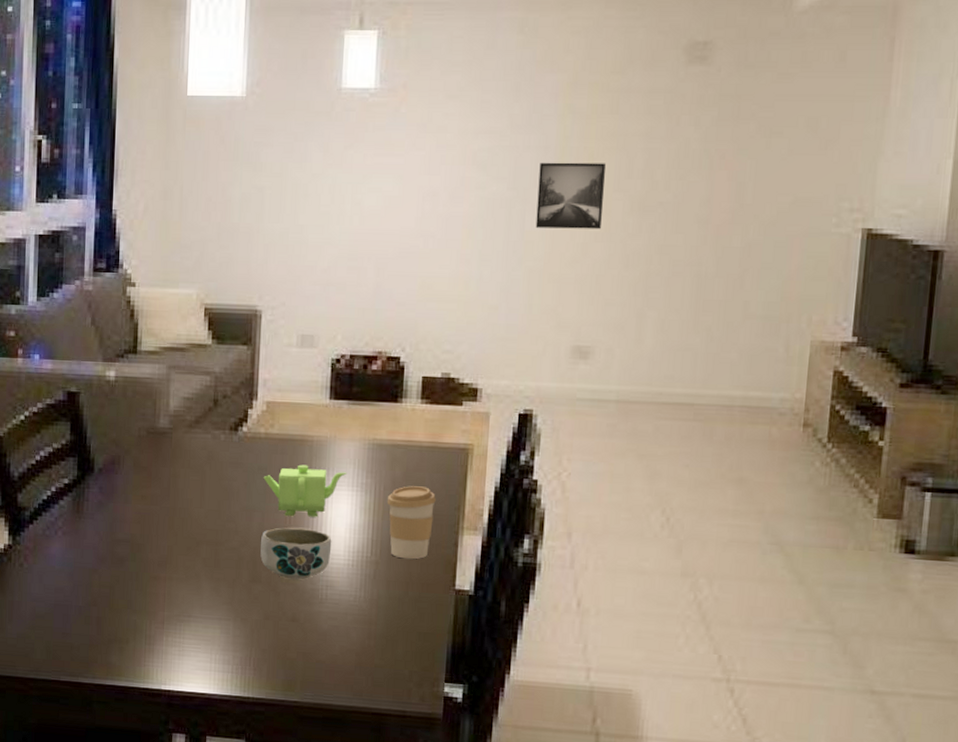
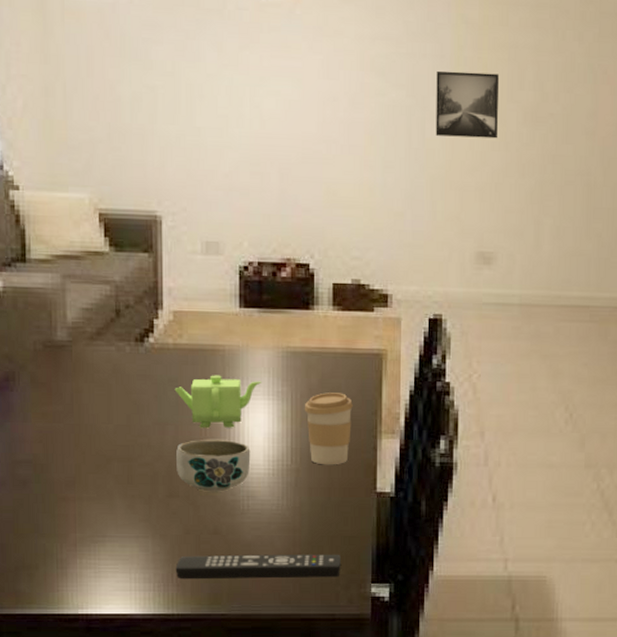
remote control: none [253,641,416,674] -> present [175,554,342,580]

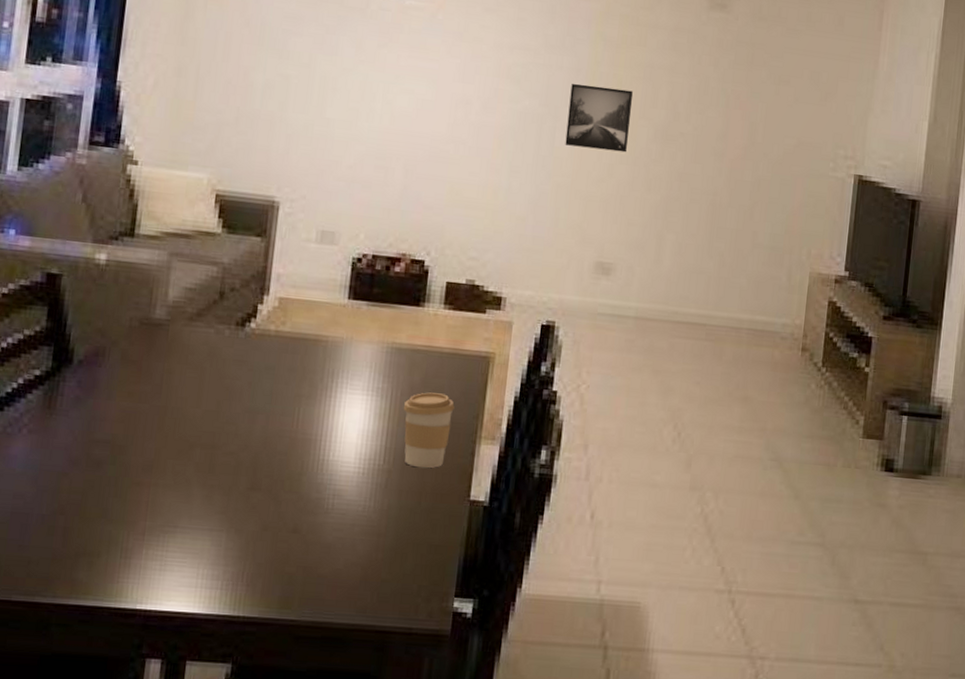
teapot: present [174,375,262,429] -> none [270,365,363,422]
remote control: present [175,554,342,580] -> none [247,554,425,589]
bowl: present [176,440,251,492] -> none [262,432,342,488]

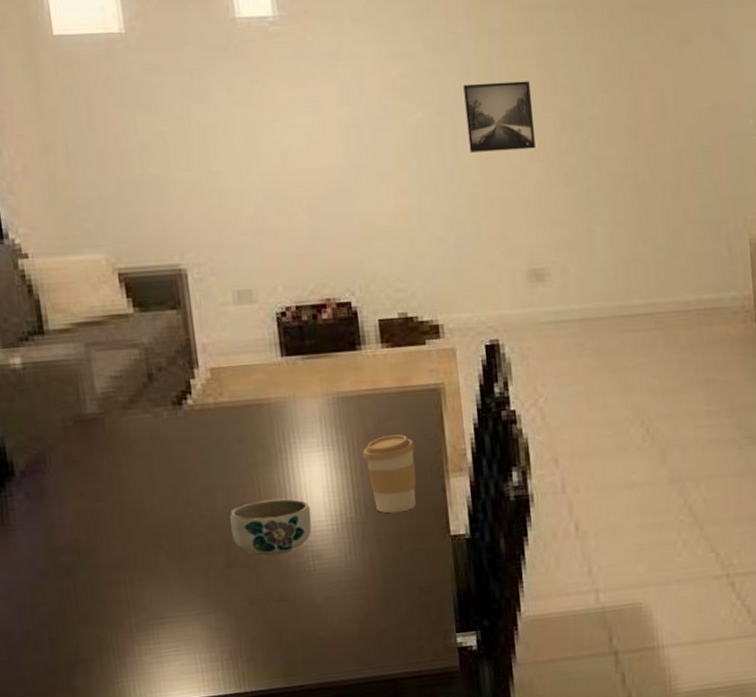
bowl: none [262,432,342,488] -> present [230,499,312,557]

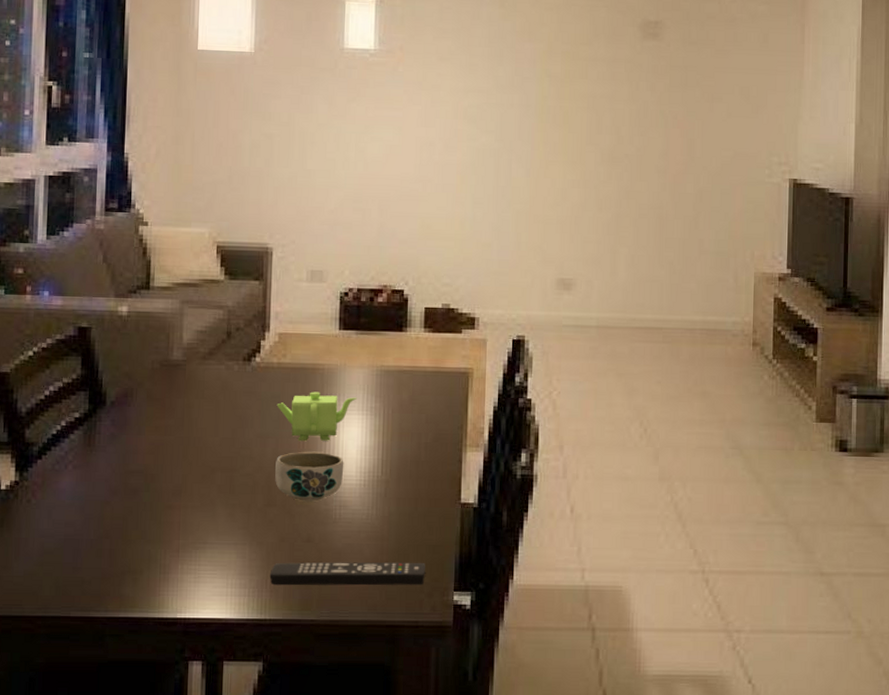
teapot: none [221,430,314,490] -> present [276,391,357,442]
remote control: none [243,606,422,654] -> present [269,562,426,586]
coffee cup: present [362,434,416,513] -> none [395,408,441,476]
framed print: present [463,81,535,153] -> none [521,118,579,177]

